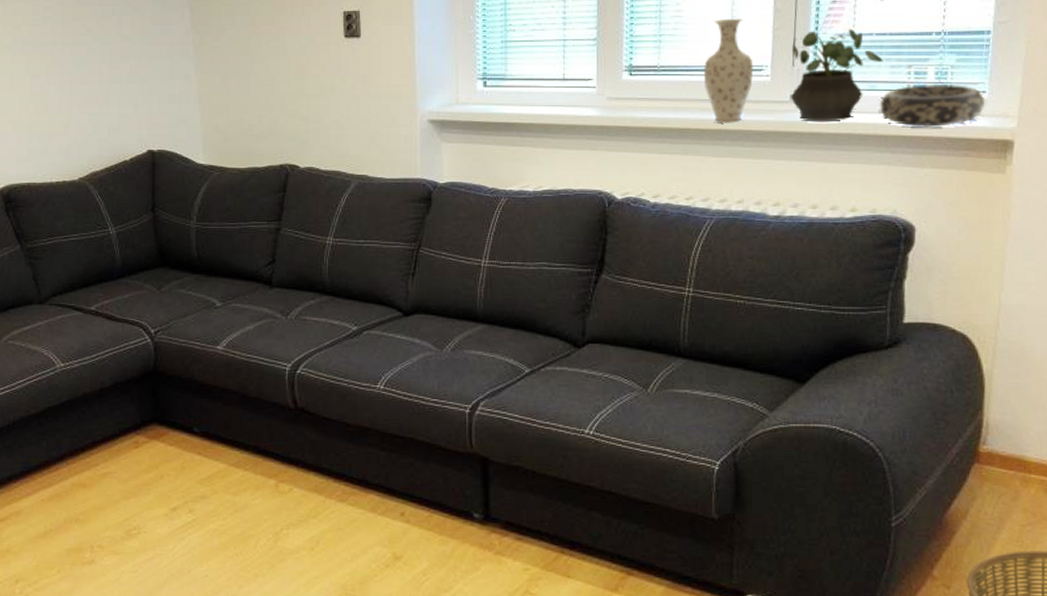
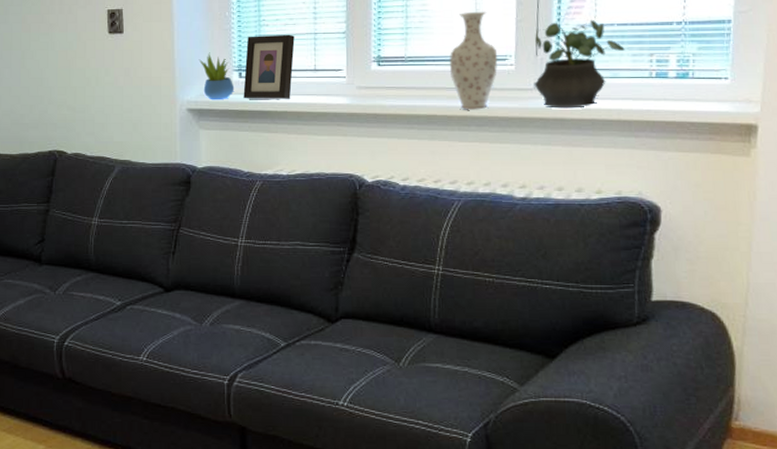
succulent plant: none [441,60,479,110] -> present [198,53,235,99]
picture frame: none [488,40,543,110] -> present [243,34,295,99]
decorative bowl: present [879,83,986,127] -> none [622,70,728,112]

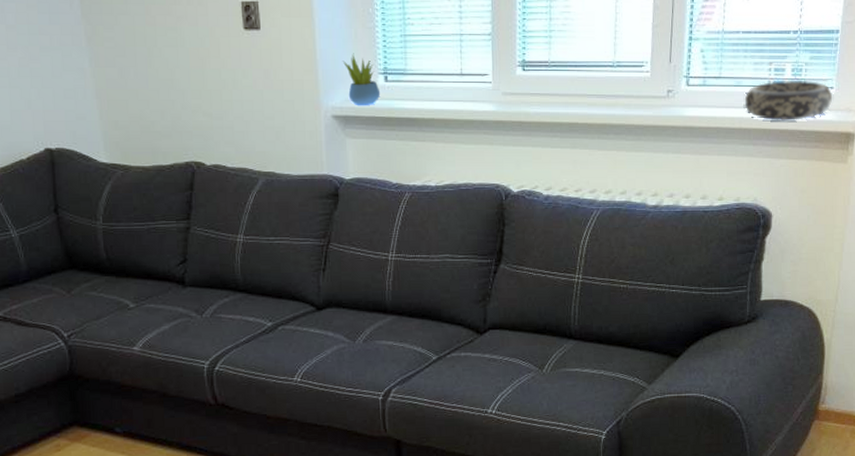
picture frame: present [243,34,295,99] -> none [389,35,441,105]
vase: present [449,11,498,111] -> none [590,15,635,119]
potted plant: present [534,19,625,109] -> none [667,26,748,117]
decorative bowl: none [622,70,728,112] -> present [744,80,833,120]

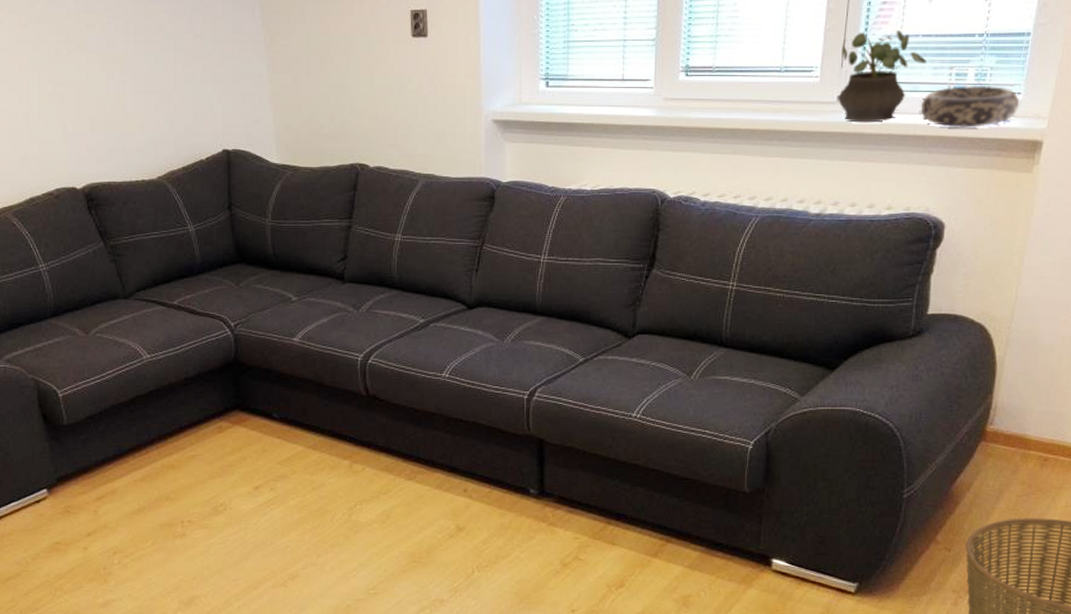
succulent plant: present [342,54,381,105] -> none [505,60,541,110]
potted plant: none [667,26,748,117] -> present [837,29,927,123]

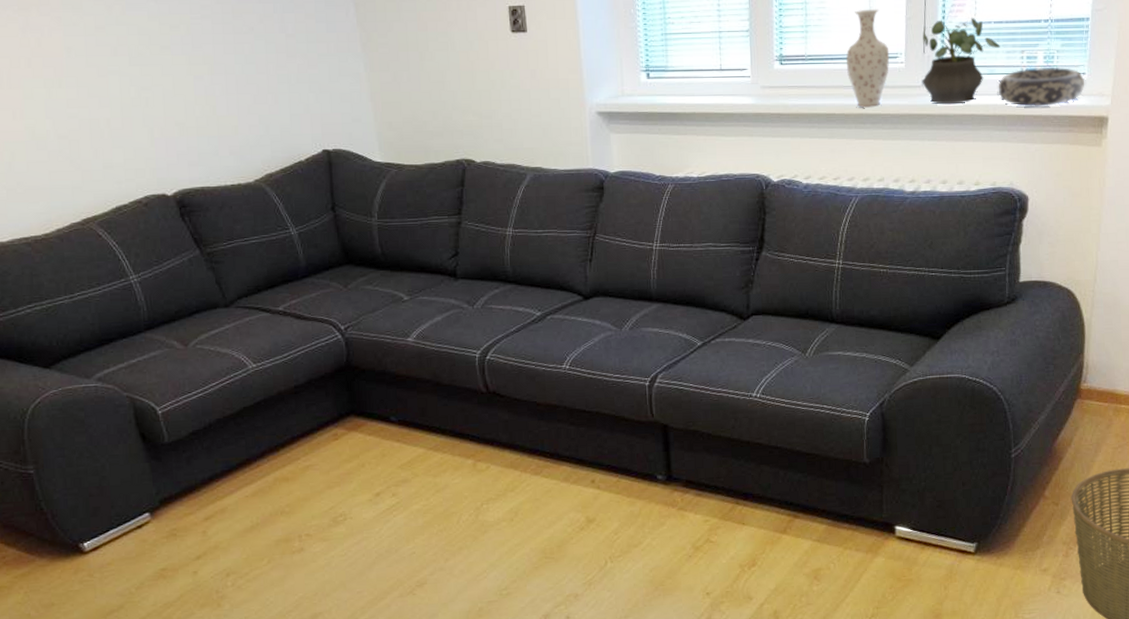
vase: none [755,19,804,125] -> present [845,9,890,109]

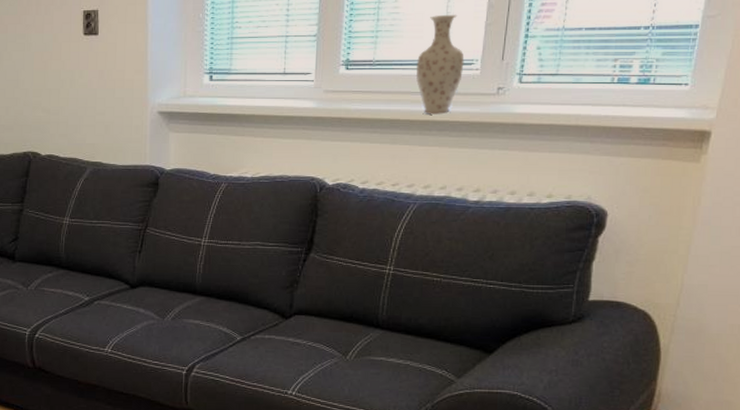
potted plant: present [922,17,1000,105] -> none [497,23,590,114]
decorative bowl: present [998,66,1085,106] -> none [583,76,687,118]

